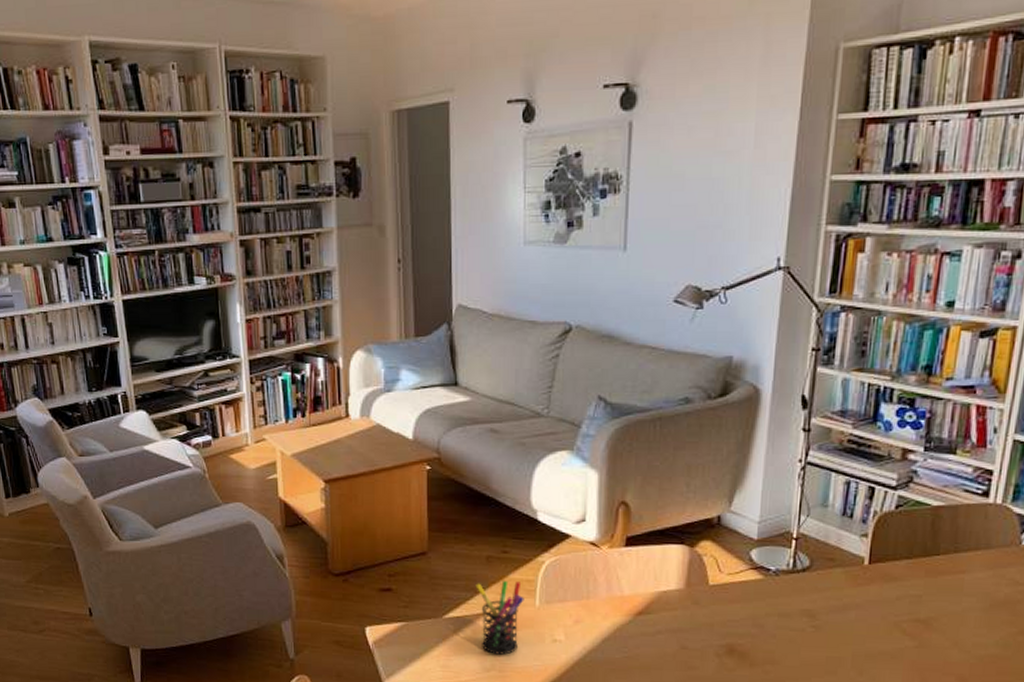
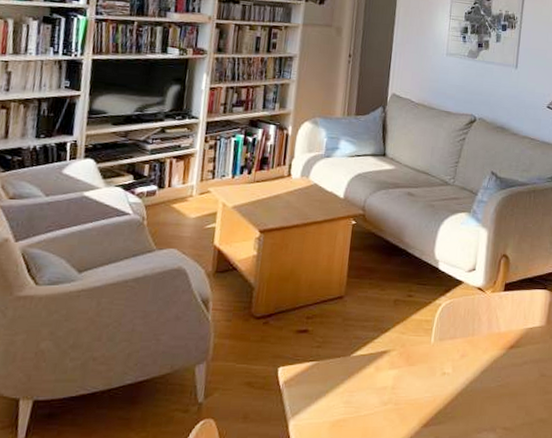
pen holder: present [475,581,524,655] -> none [382,322,422,389]

